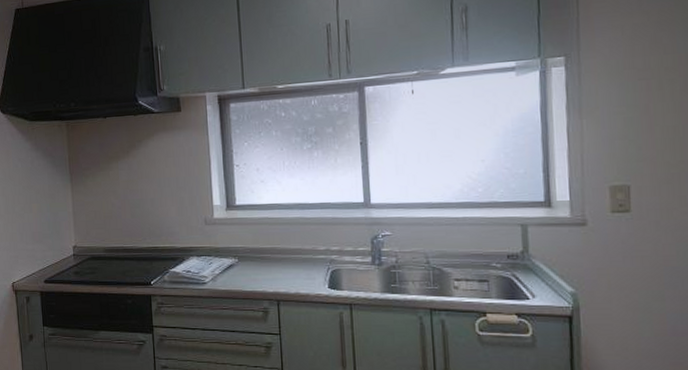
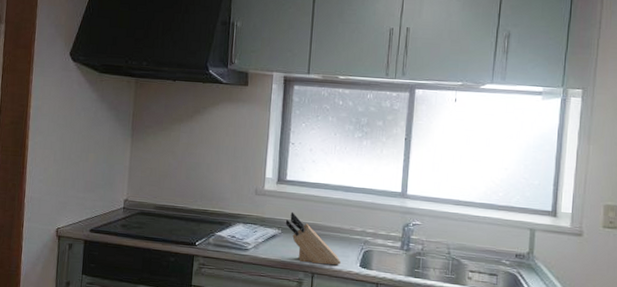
knife block: none [241,238,307,290] -> present [285,211,340,265]

